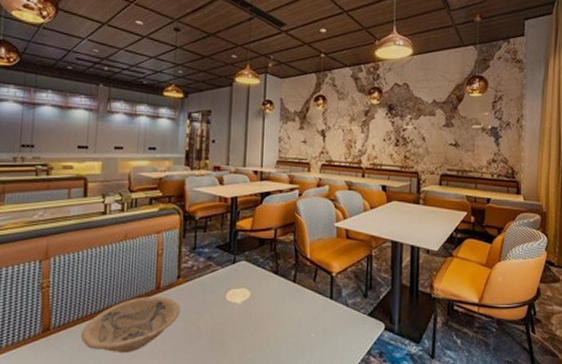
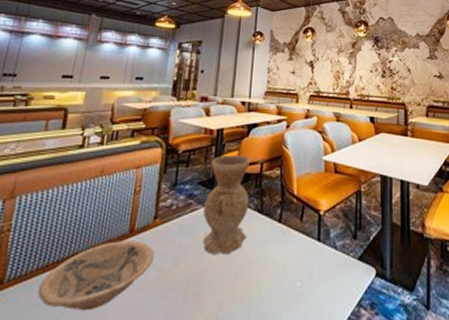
vase: none [223,221,265,309] -> present [202,155,250,254]

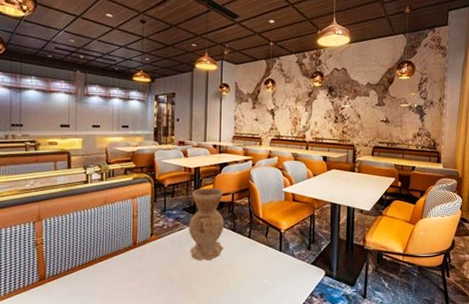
bowl: present [37,241,155,311] -> none [71,251,155,298]

